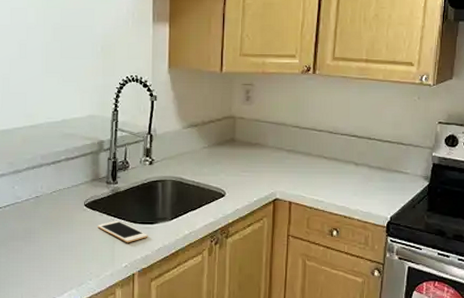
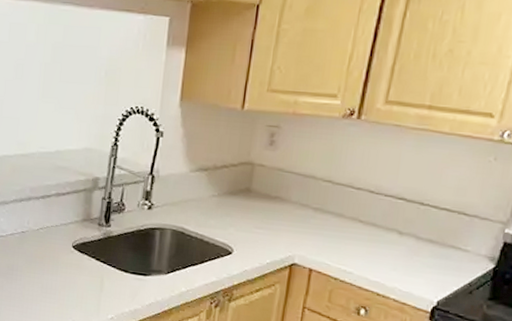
cell phone: present [97,221,148,243] -> none [84,267,140,294]

